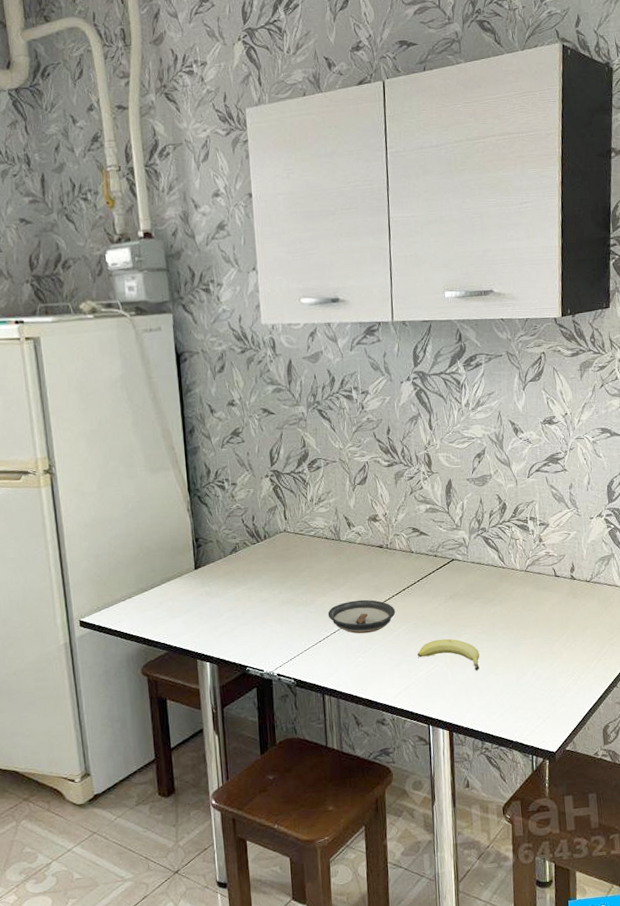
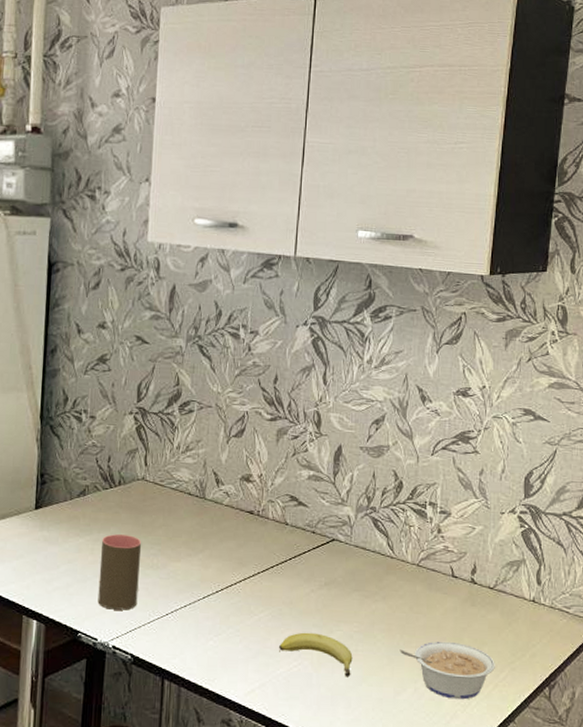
cup: none [256,580,294,644] -> present [97,534,142,610]
saucer: present [327,599,396,634] -> none [180,571,260,613]
legume: none [518,629,597,676] -> present [400,641,495,700]

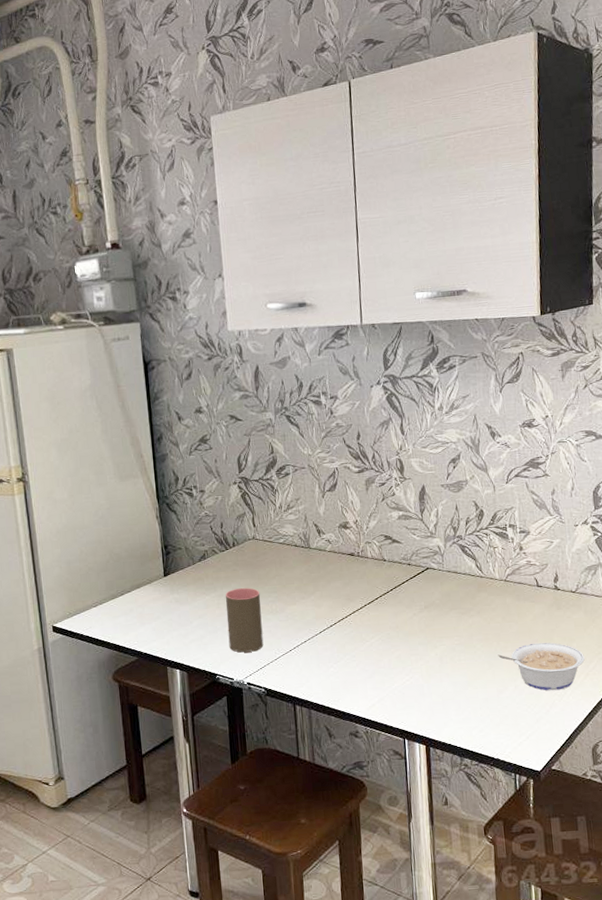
fruit: present [278,632,353,677] -> none [390,650,458,684]

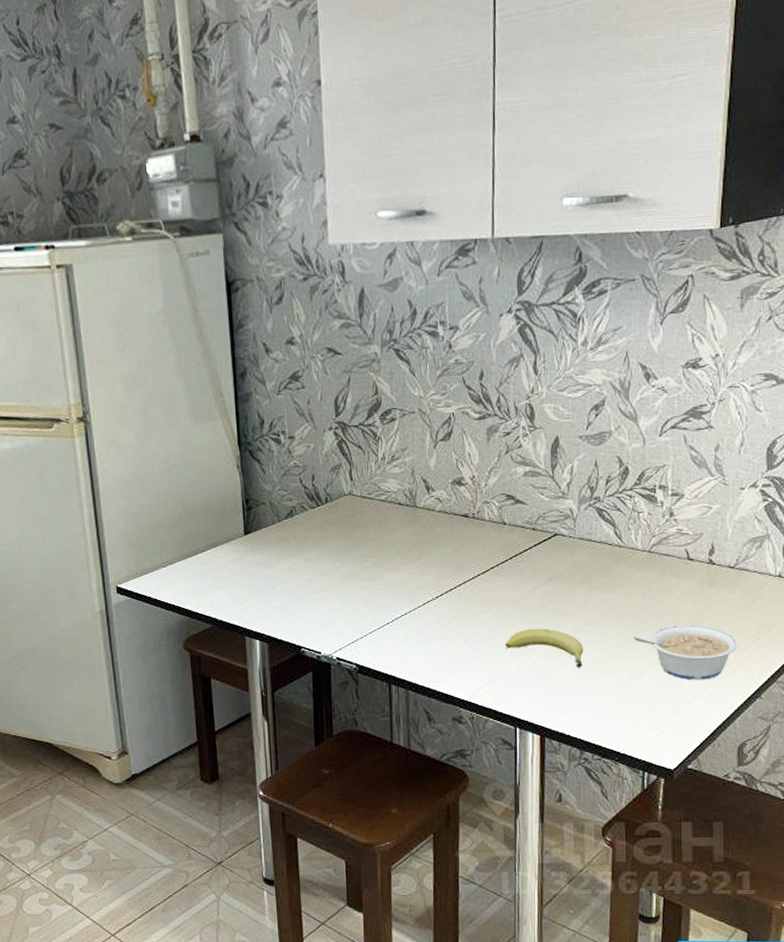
cup: present [225,588,264,653] -> none [314,551,357,624]
fruit: none [390,650,458,684] -> present [504,628,584,668]

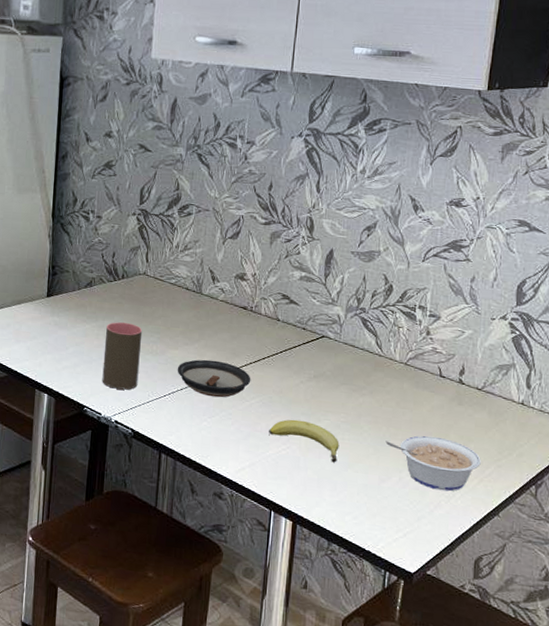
cup: none [314,551,357,624] -> present [102,322,143,390]
saucer: none [398,577,481,617] -> present [177,359,251,398]

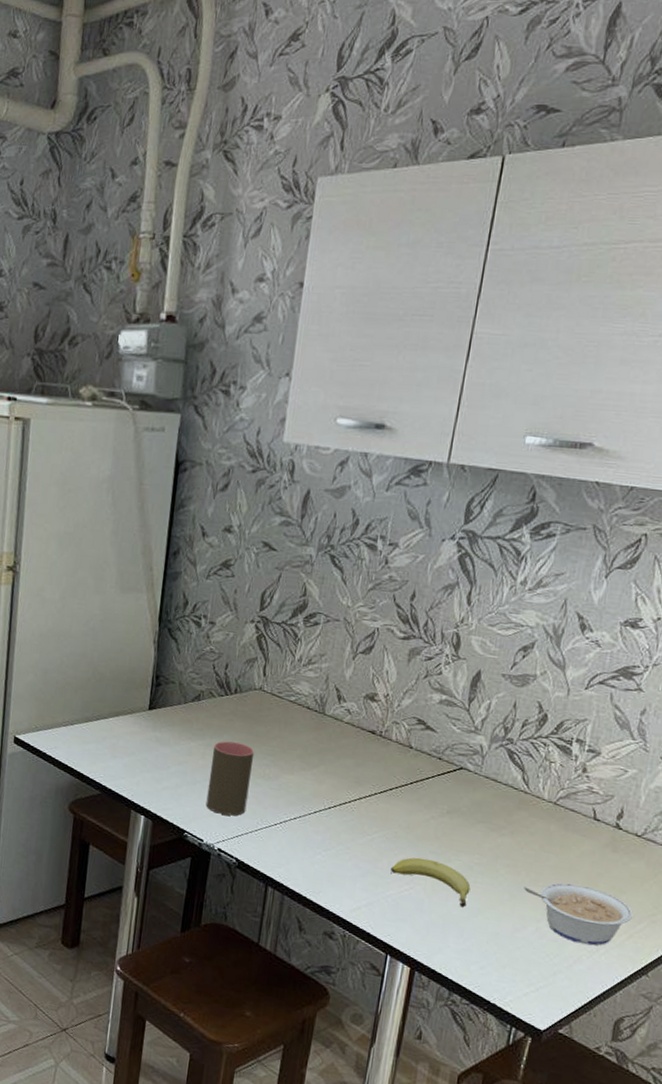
saucer: present [177,359,251,398] -> none [291,786,375,830]

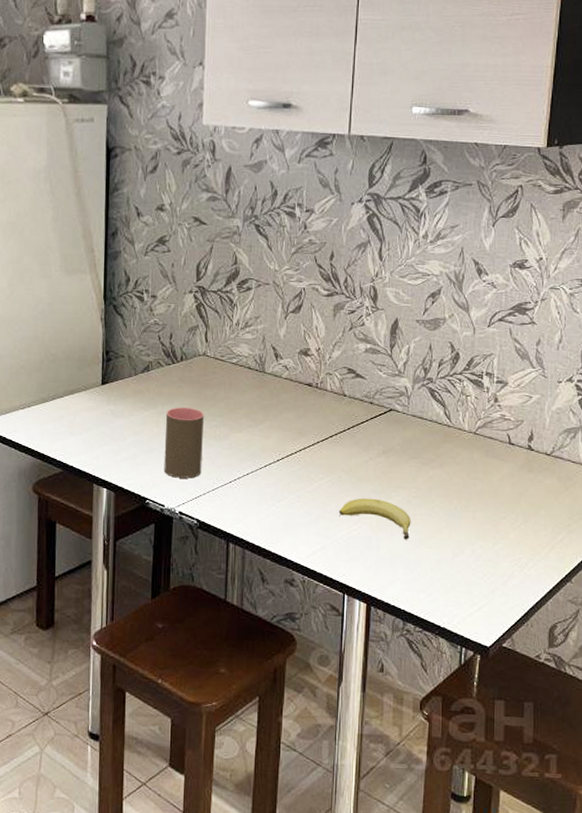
legume: present [524,883,633,946] -> none [457,505,552,561]

